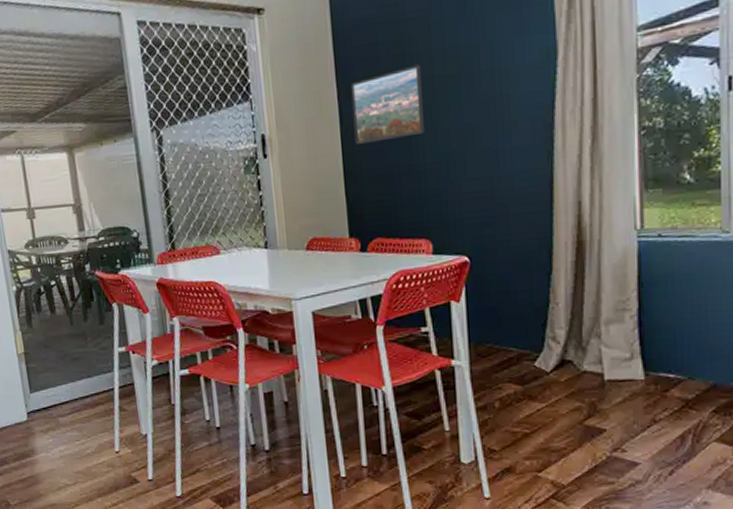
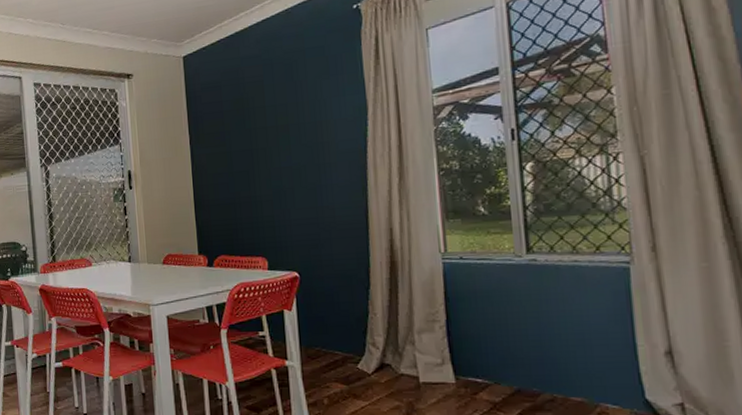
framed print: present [351,64,424,144] -> none [200,117,260,179]

